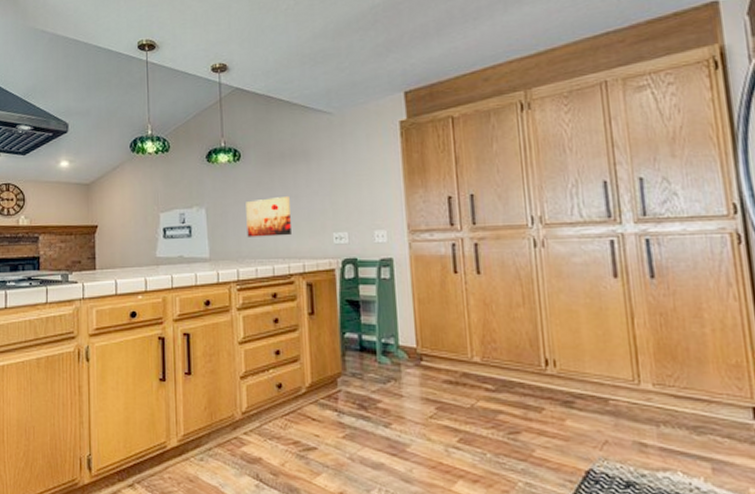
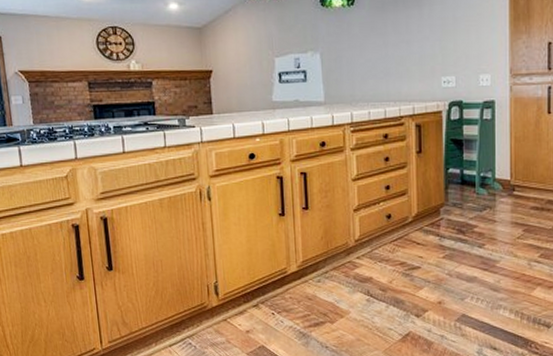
wall art: present [246,197,291,237] -> none [359,42,403,82]

